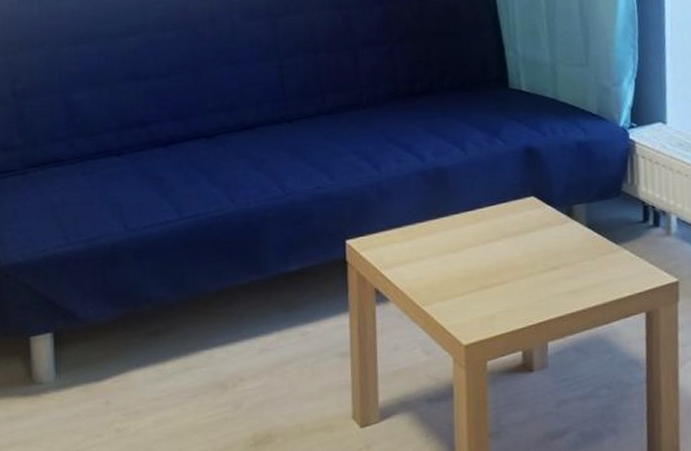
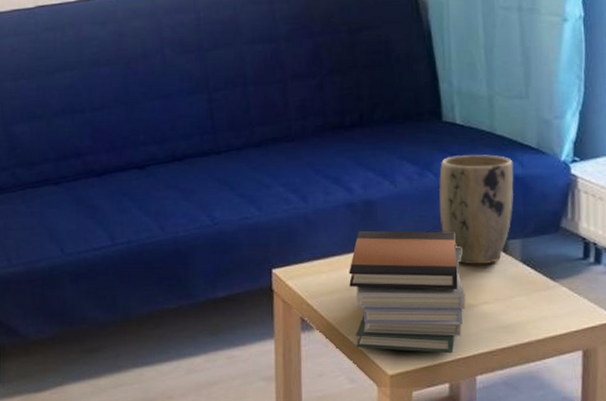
book stack: none [422,197,536,321] -> present [349,230,466,354]
plant pot: none [507,121,577,231] -> present [439,155,514,265]

